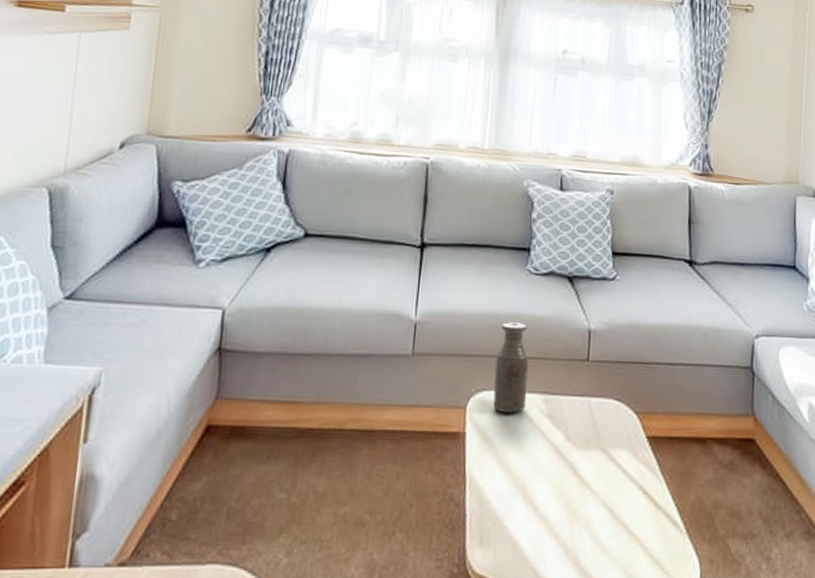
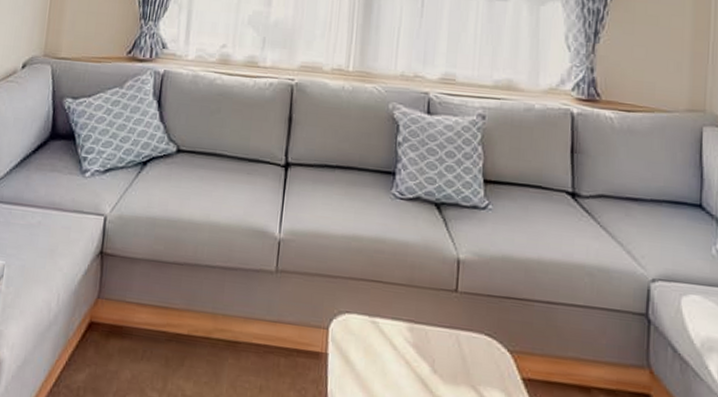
bottle: present [493,322,530,413] -> none [356,245,394,339]

